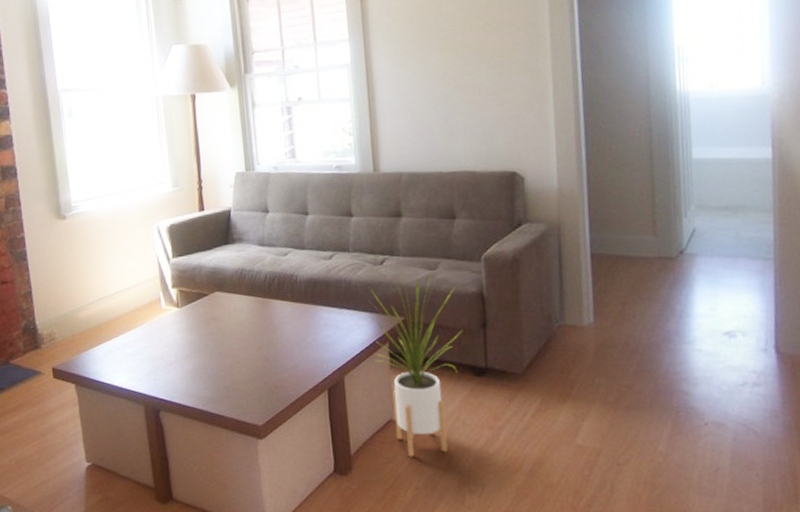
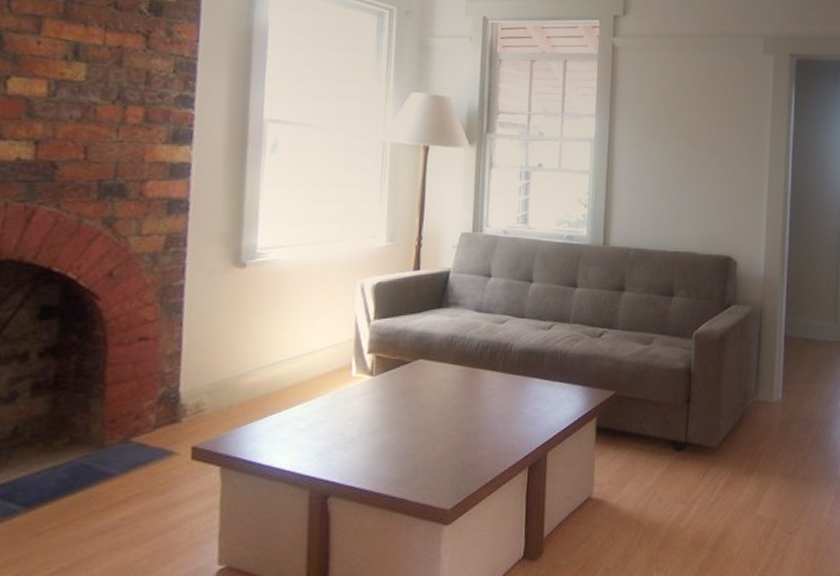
house plant: present [368,271,463,457] -> none [579,344,669,537]

